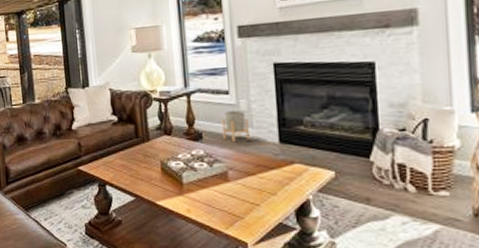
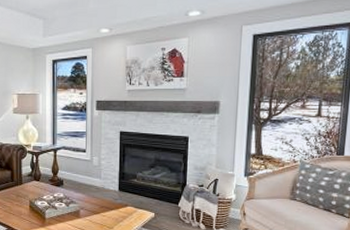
planter: present [221,110,250,143] -> none [78,165,98,189]

